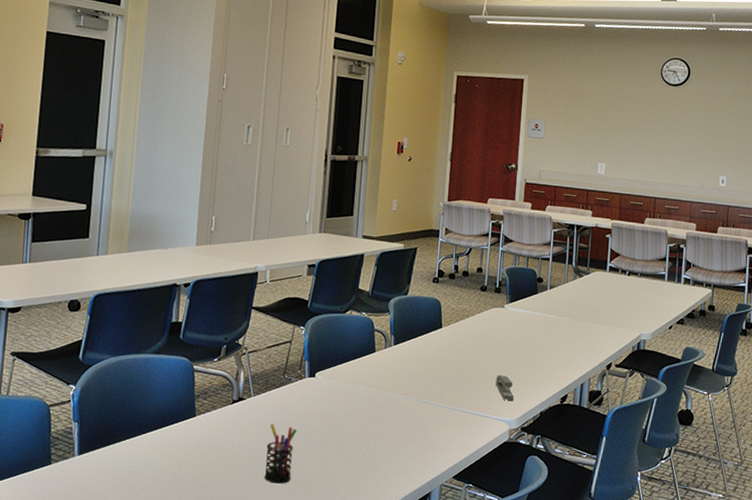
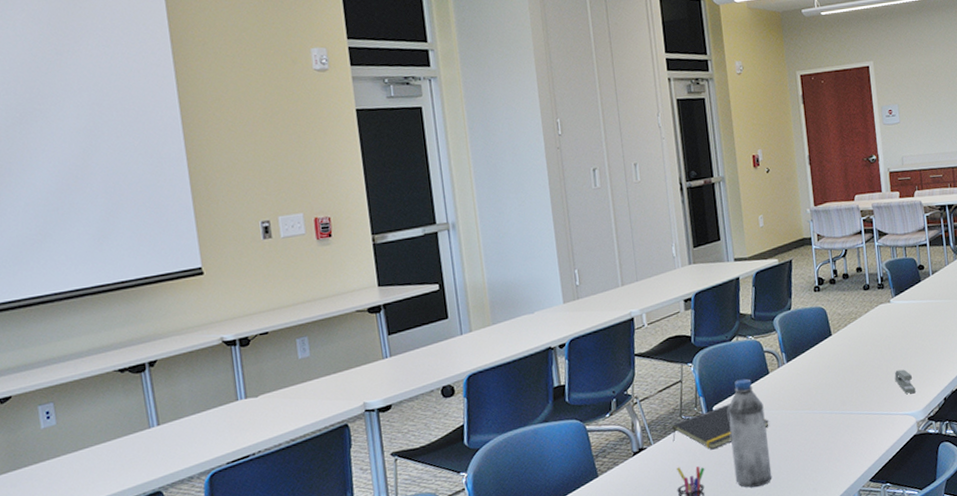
notepad: none [272,373,368,414] -> present [672,404,770,450]
water bottle: none [324,351,364,459] -> present [728,378,772,488]

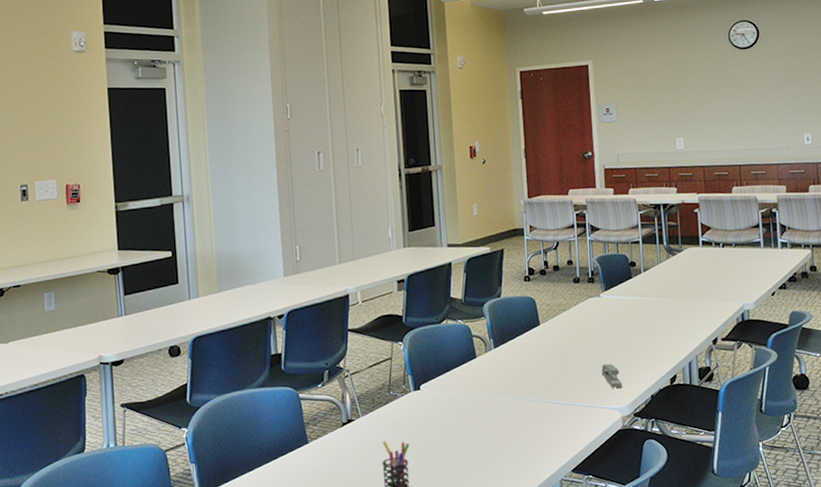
notepad: present [672,404,770,450] -> none [380,384,475,427]
water bottle: present [728,378,772,488] -> none [434,360,475,467]

